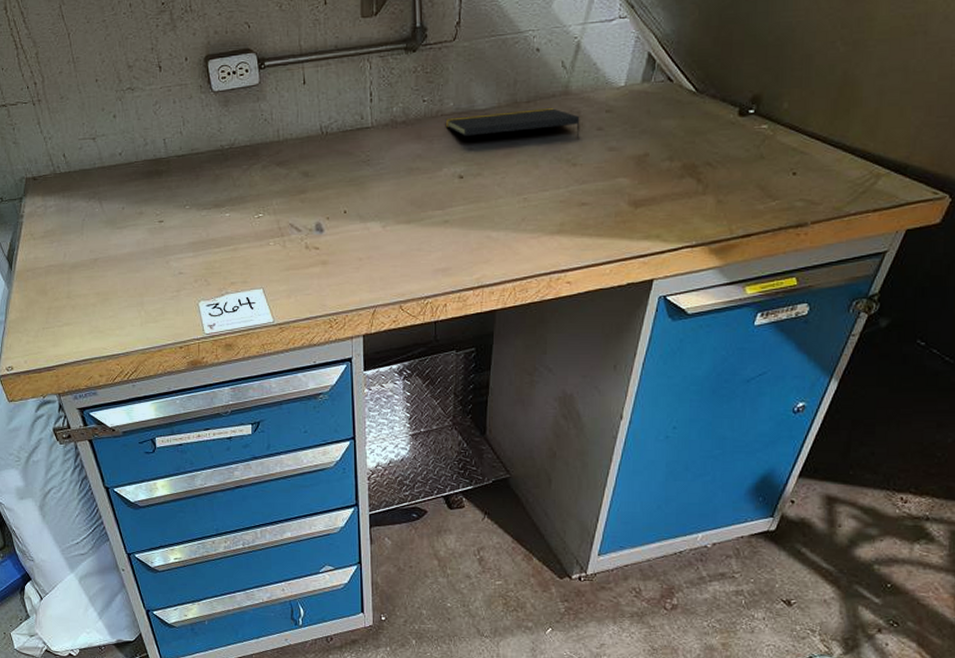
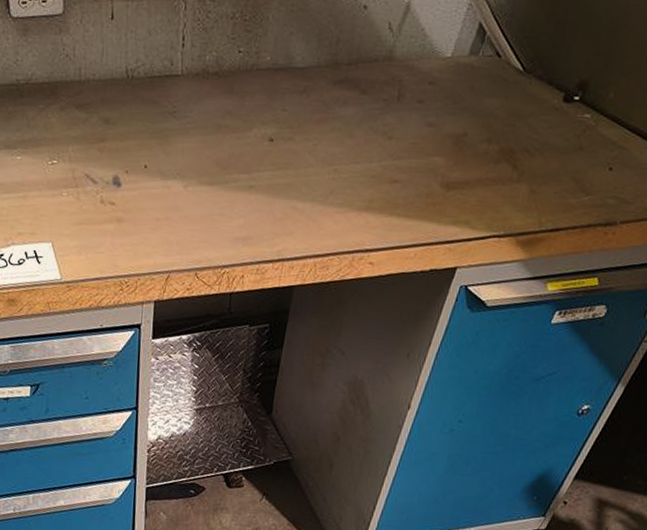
notepad: present [445,107,580,139] -> none [259,72,402,111]

